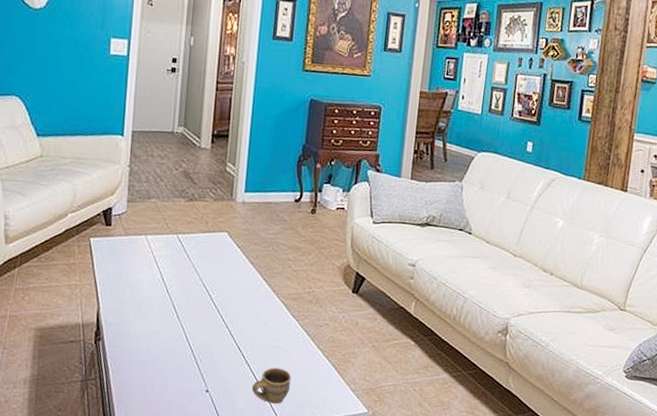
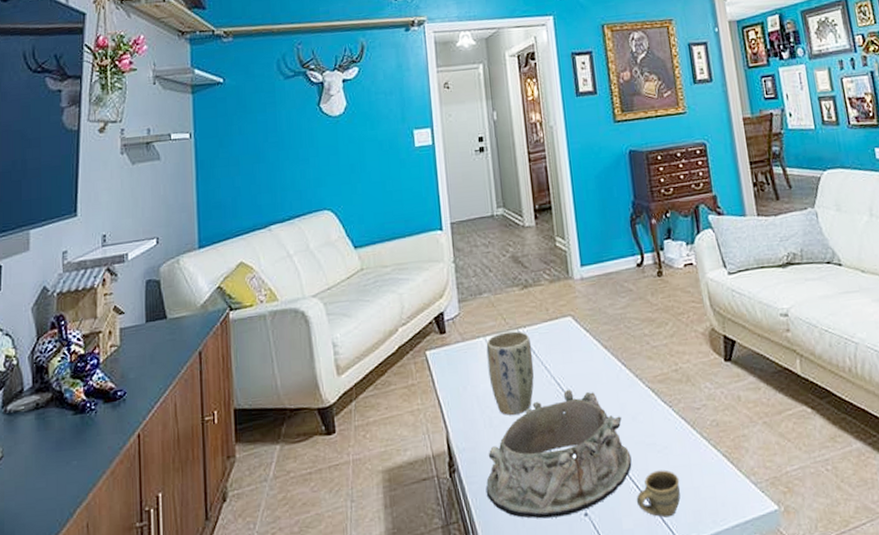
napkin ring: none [124,291,255,390] -> present [485,389,632,519]
plant pot: none [144,234,187,304] -> present [486,331,534,415]

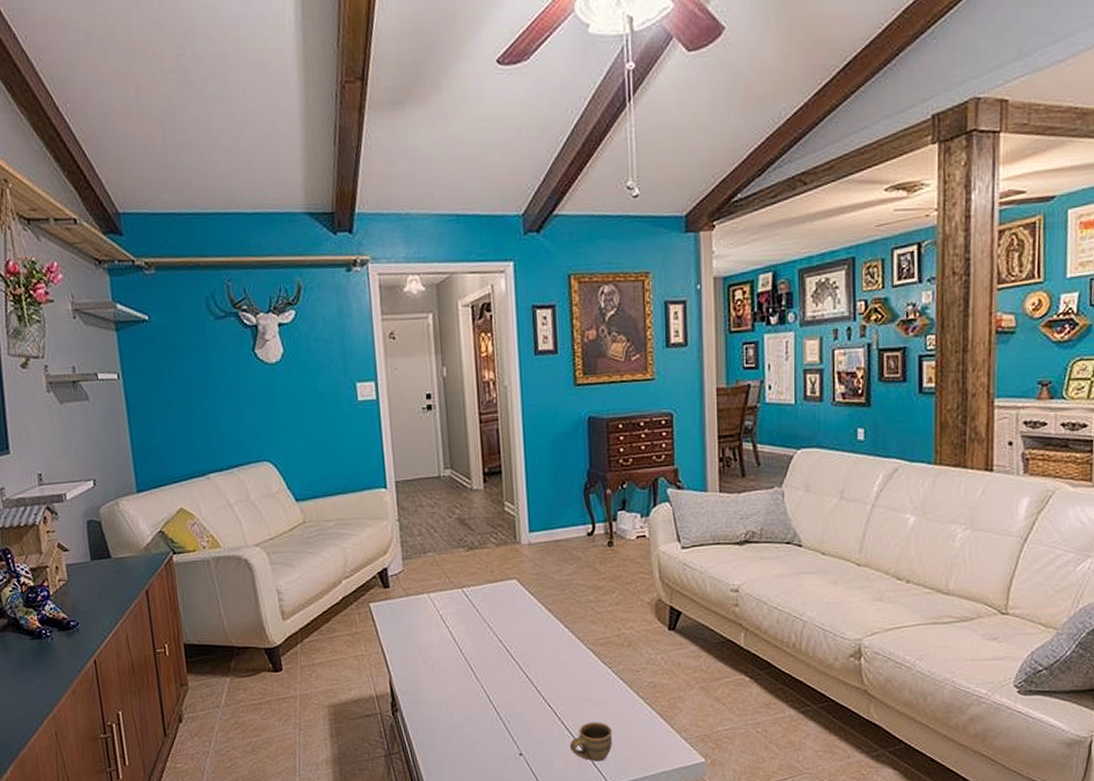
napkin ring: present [485,389,632,519] -> none [426,646,568,755]
plant pot: present [486,331,534,415] -> none [429,590,477,665]

